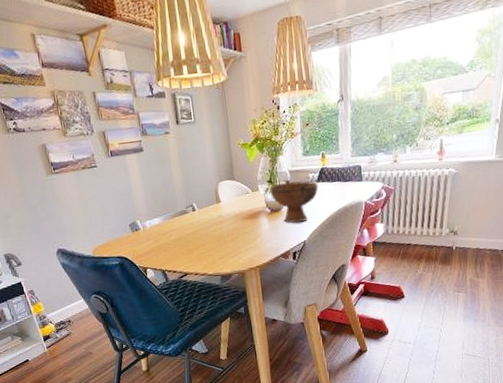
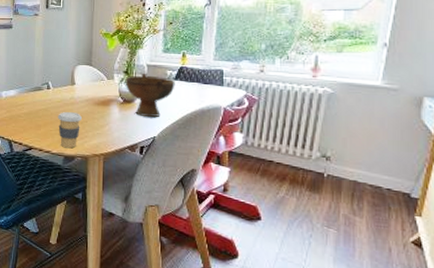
coffee cup: none [208,230,233,268] -> present [57,112,82,149]

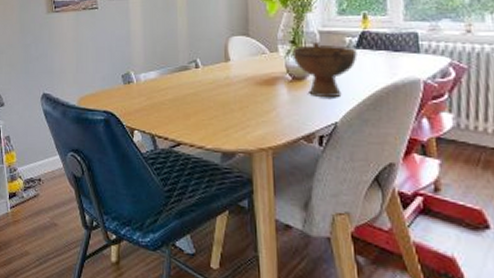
coffee cup: present [57,112,82,149] -> none [210,96,241,142]

